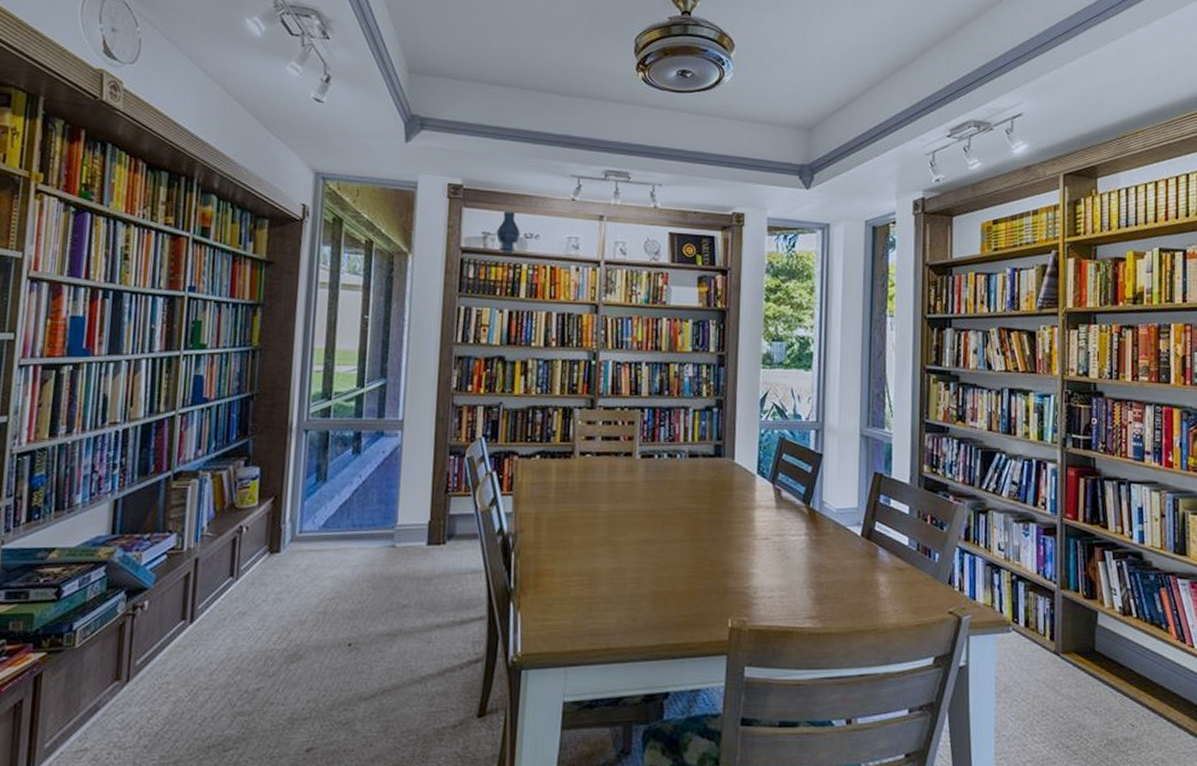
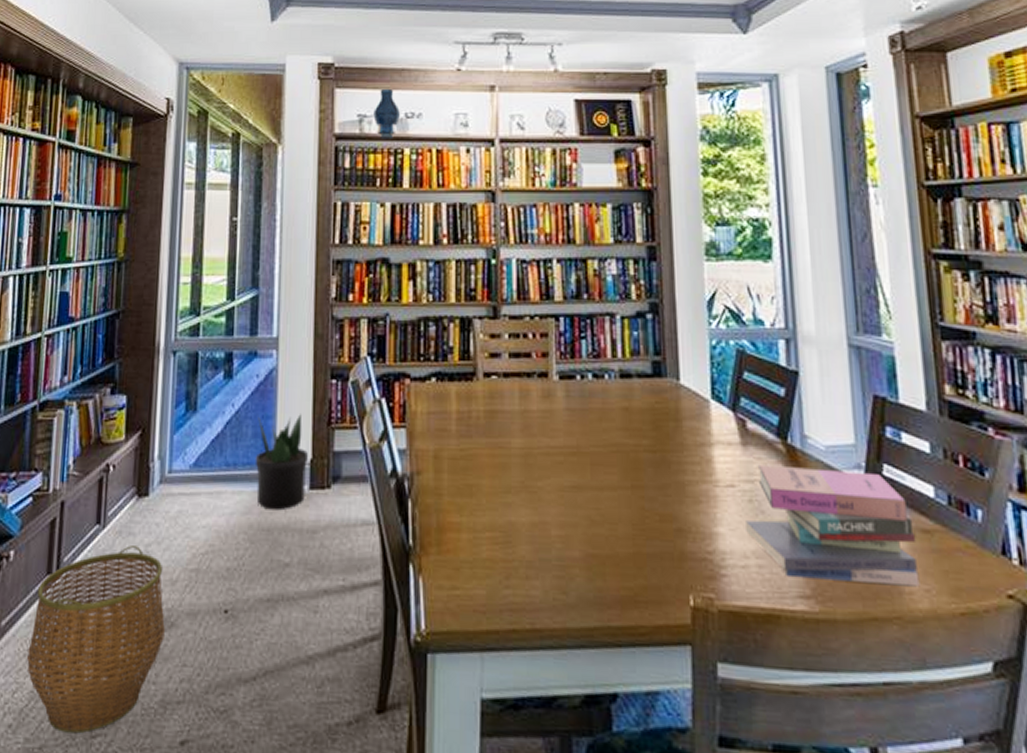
basket: none [162,594,294,749] -> present [27,545,165,734]
planter: none [379,484,428,562] -> present [255,414,309,509]
books: none [773,522,893,608] -> present [744,464,920,587]

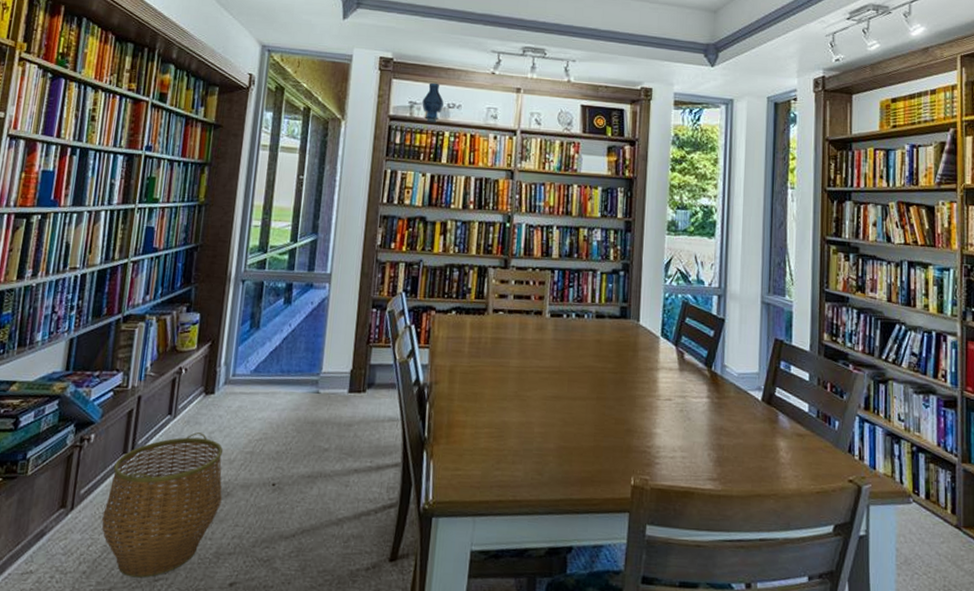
planter: present [255,414,309,509] -> none [305,334,350,407]
books: present [744,464,920,587] -> none [675,385,793,474]

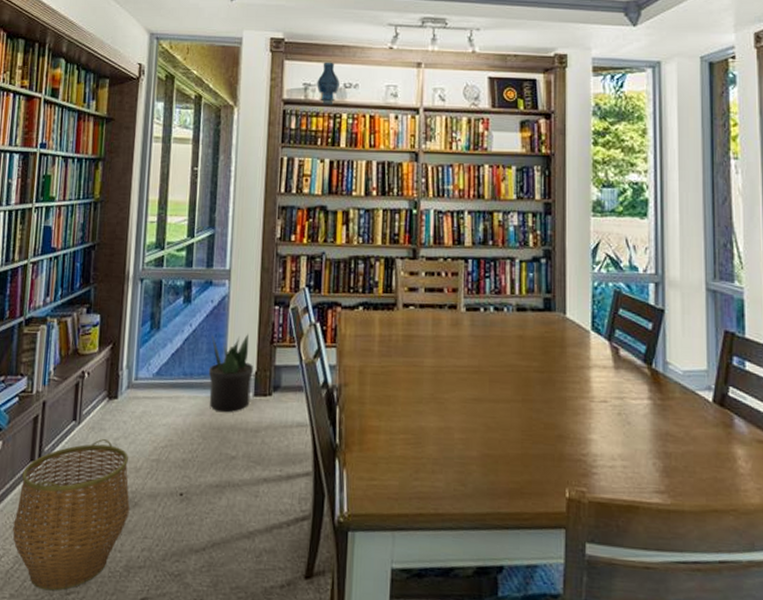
planter: none [305,334,350,407] -> present [208,334,254,412]

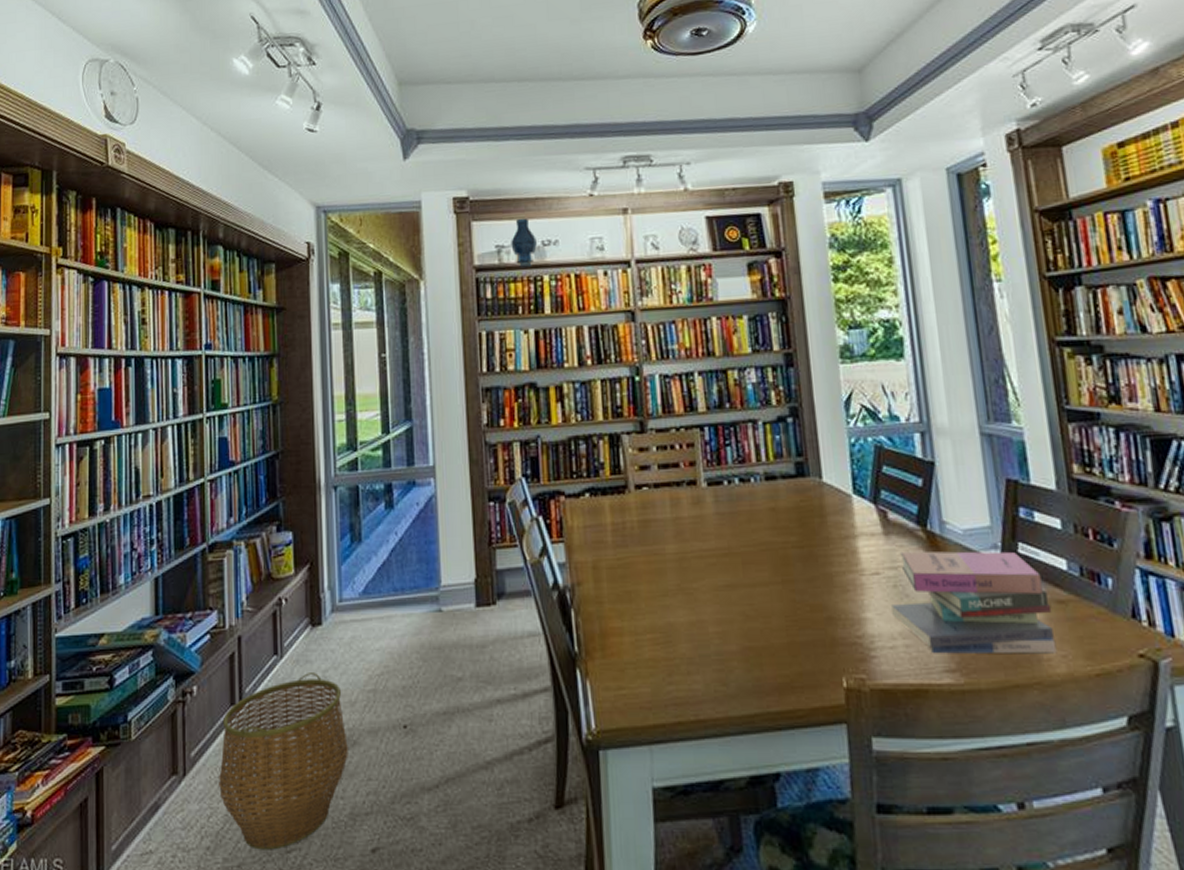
planter: present [208,334,254,412] -> none [421,537,473,628]
books: none [613,384,753,486] -> present [890,551,1057,654]

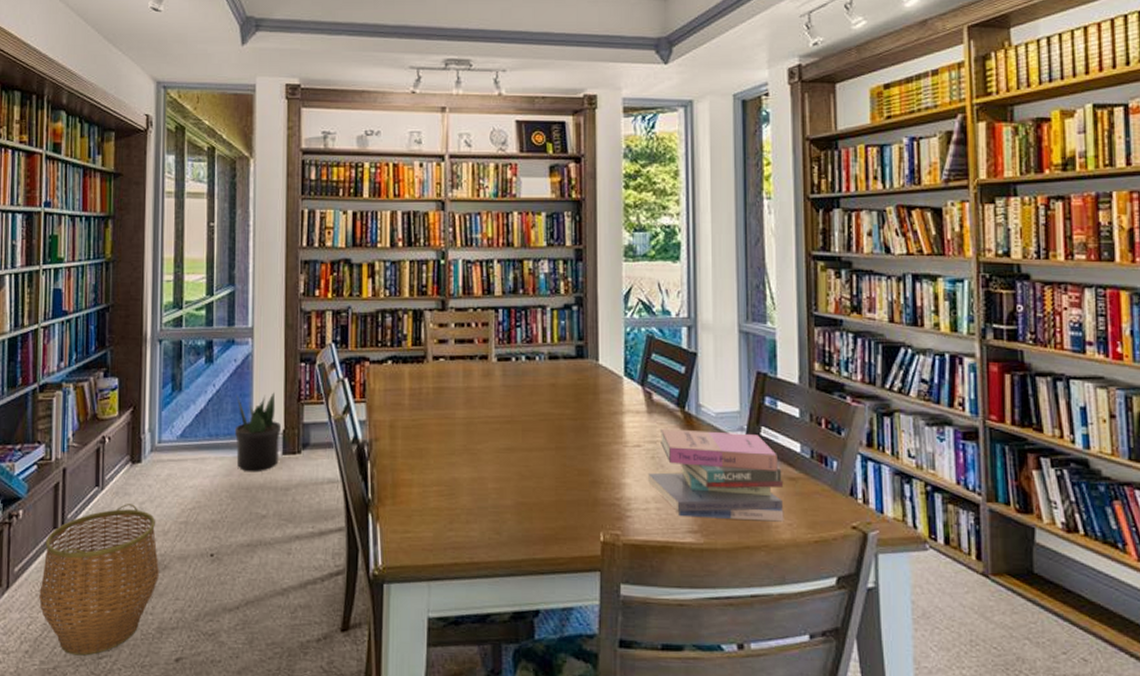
planter: none [421,537,473,628] -> present [234,392,282,471]
vase: present [511,218,537,268] -> none [336,108,360,154]

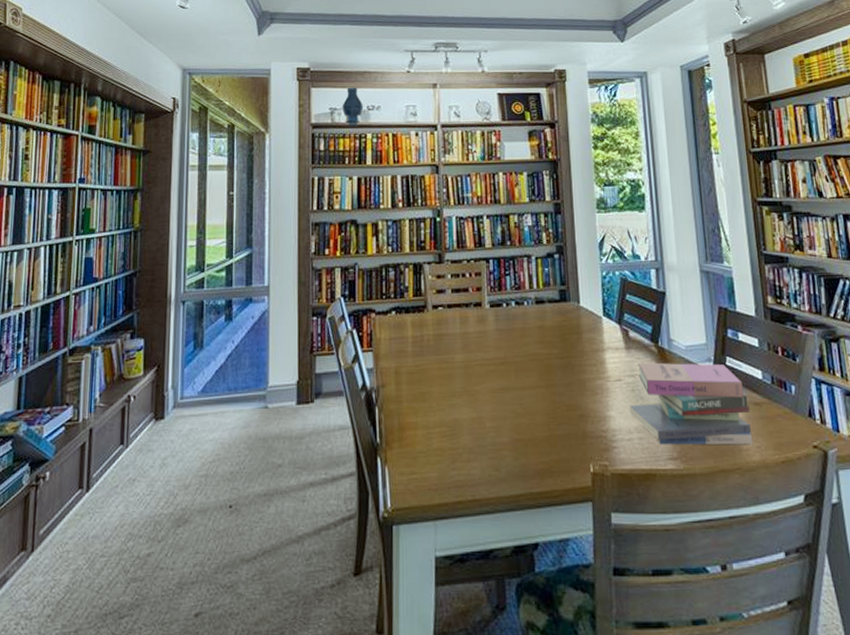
basket: present [39,504,159,656] -> none [63,460,180,617]
planter: present [234,392,282,471] -> none [252,346,296,422]
vase: none [336,108,360,154] -> present [342,87,363,127]

